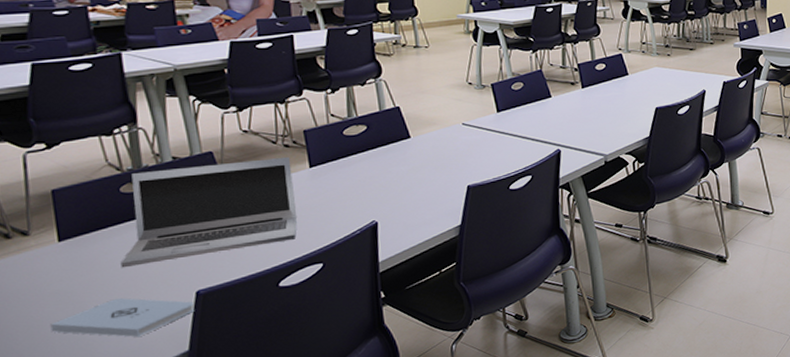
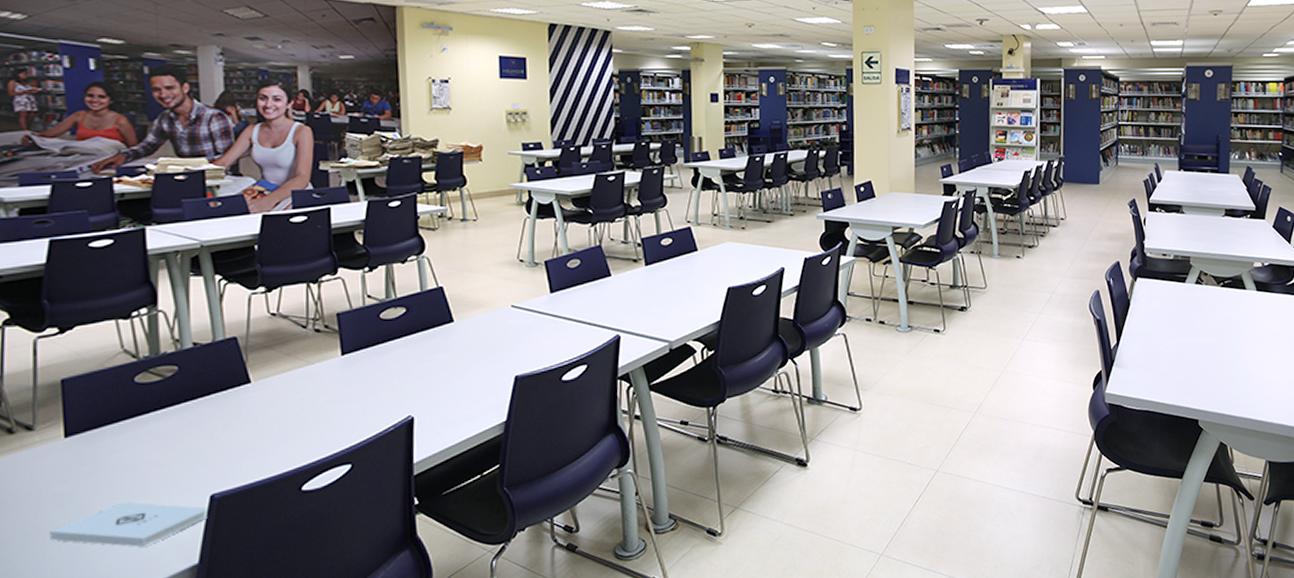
laptop: present [120,156,298,268] -> none [130,342,326,468]

